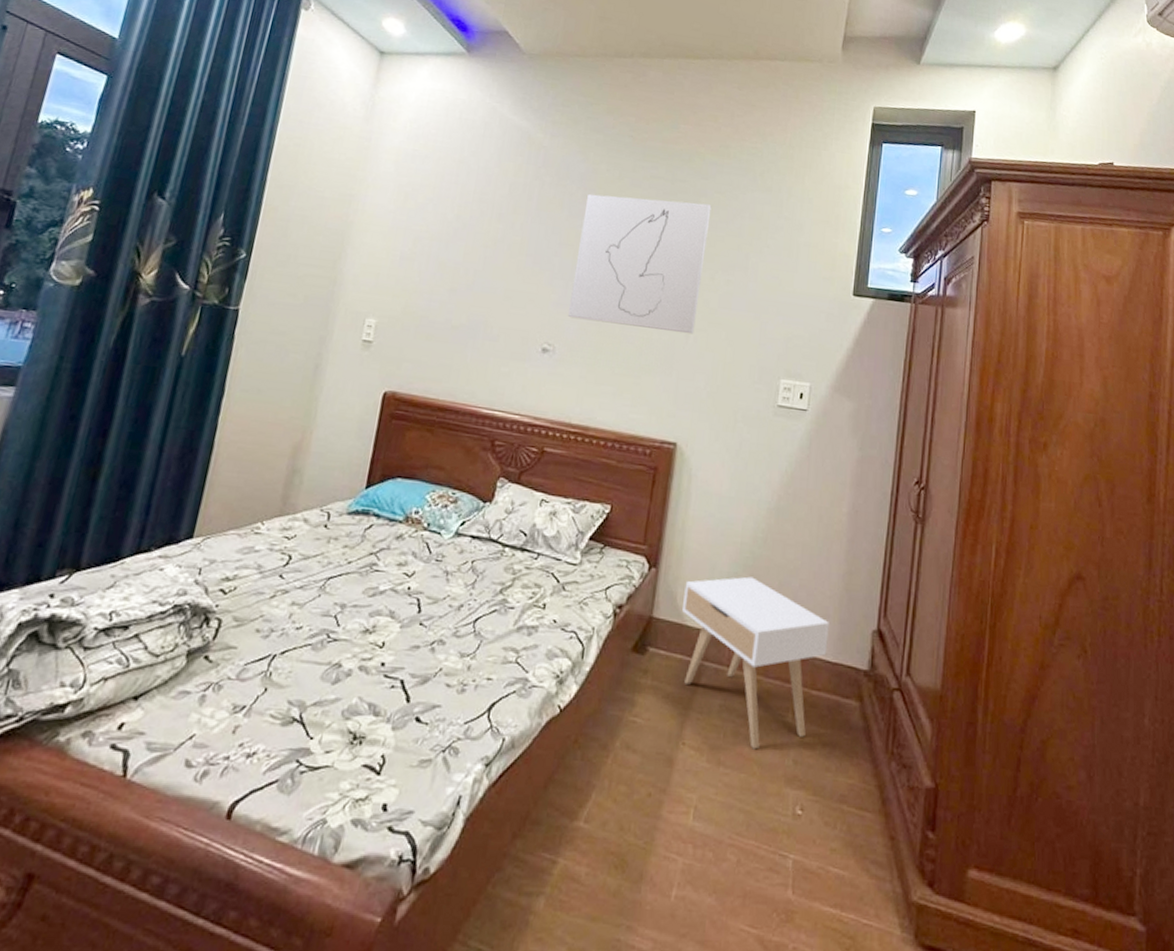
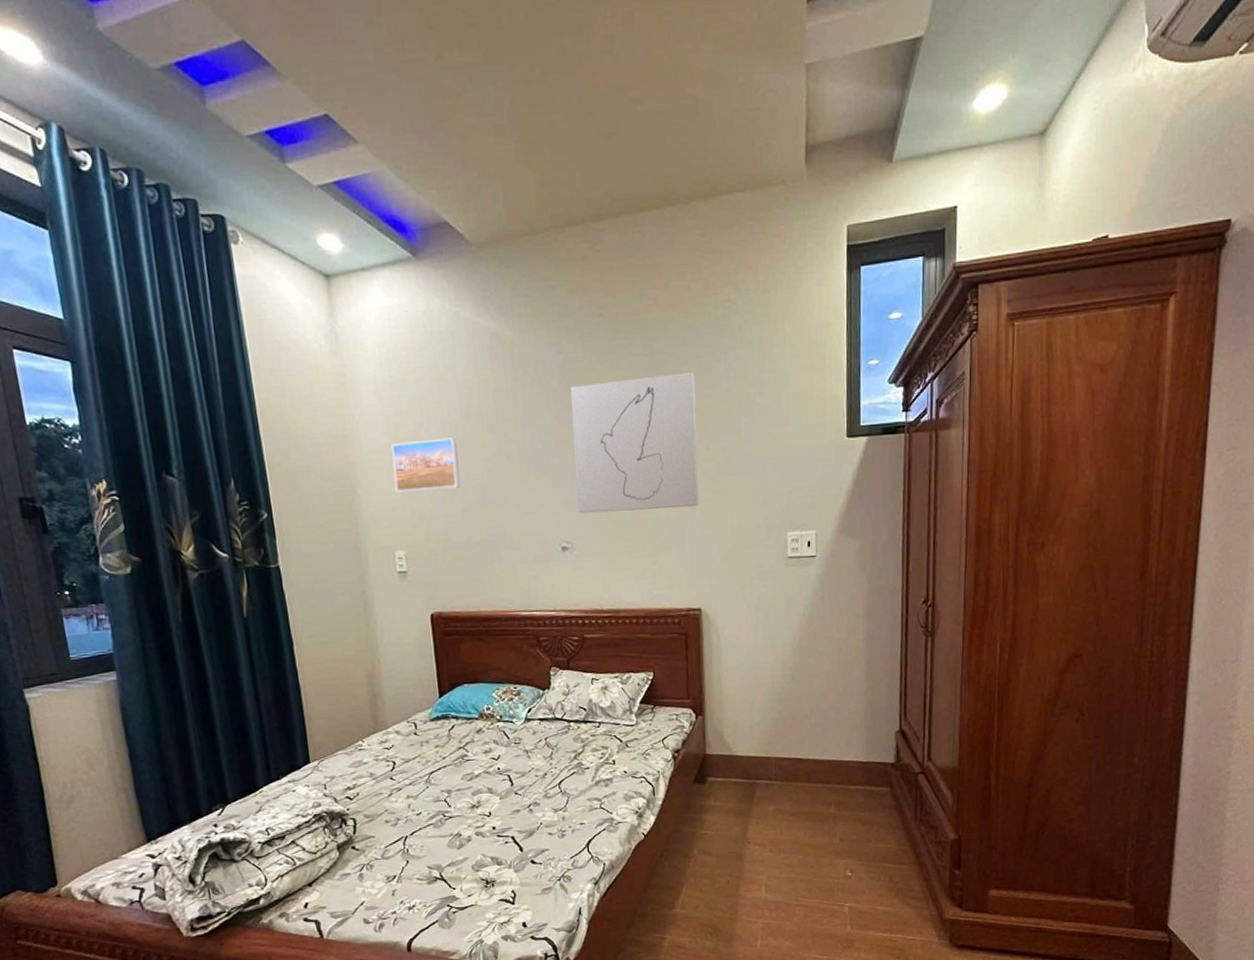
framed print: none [386,212,462,268] -> present [391,437,461,492]
nightstand: present [682,576,829,750] -> none [729,707,858,837]

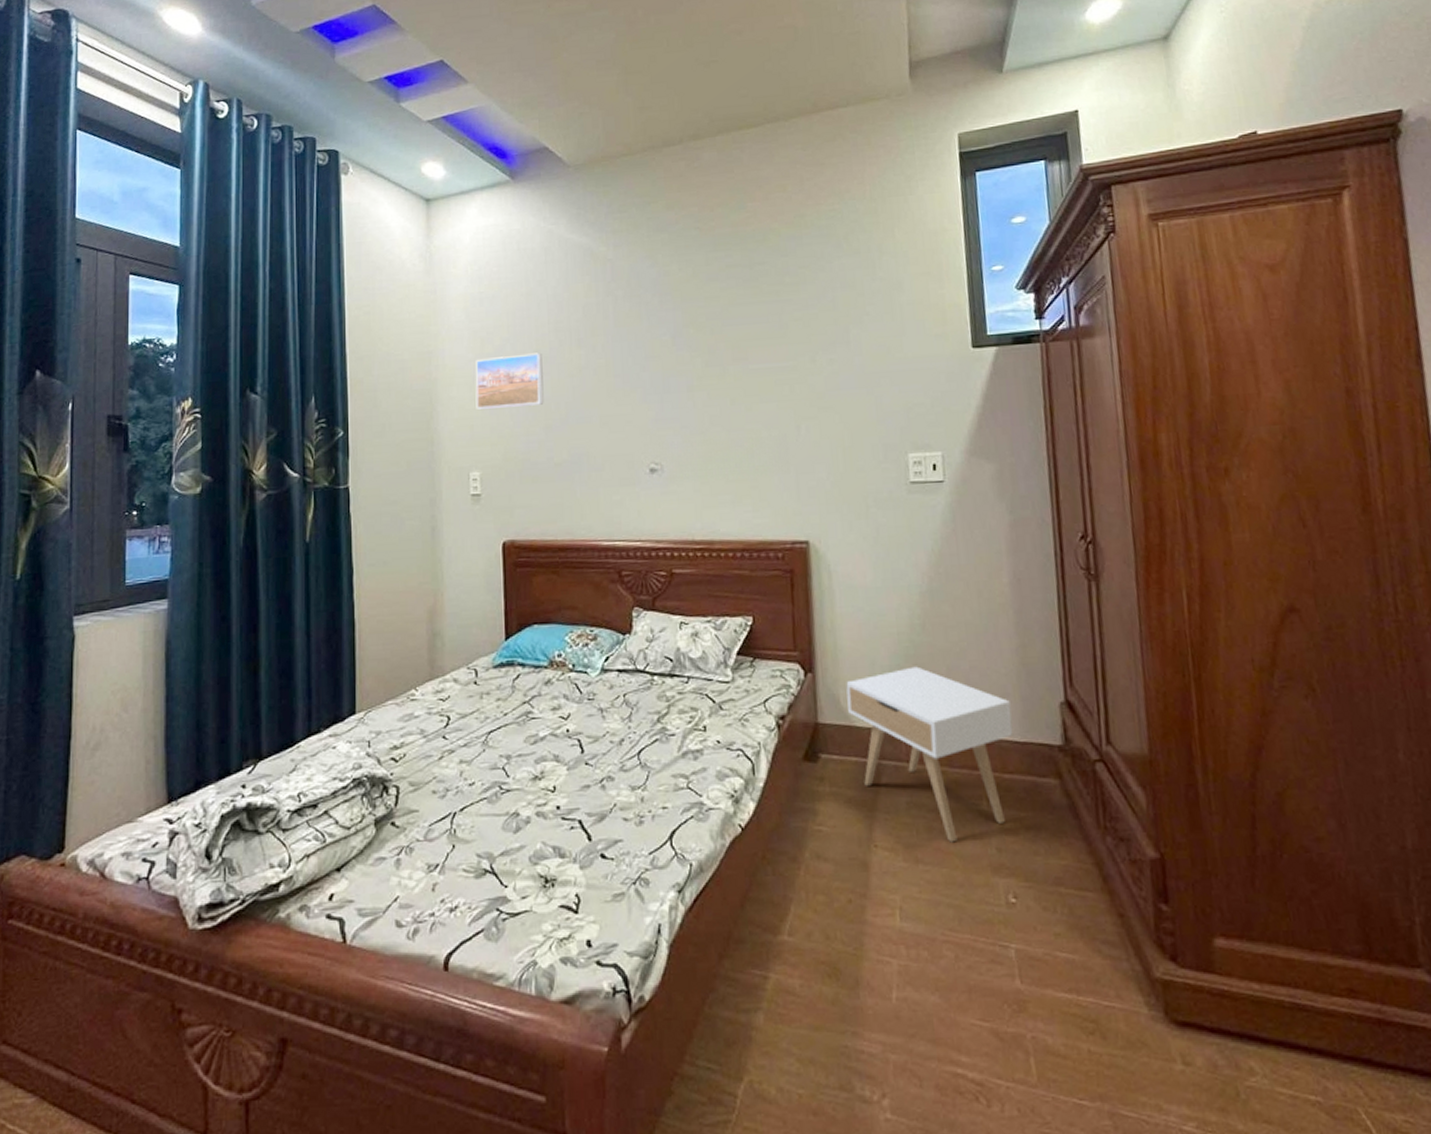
wall art: present [570,372,700,514] -> none [664,282,805,432]
nightstand: none [729,707,858,837] -> present [846,666,1014,843]

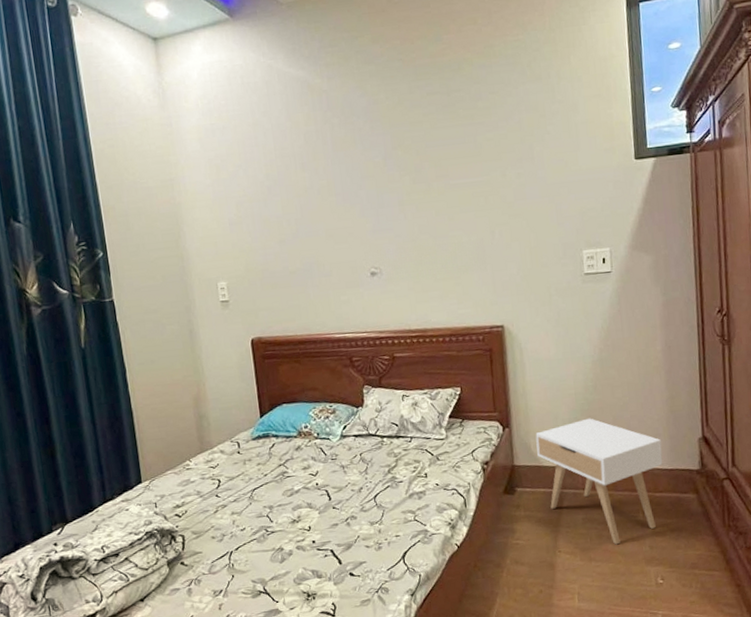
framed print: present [475,352,544,409] -> none [213,176,277,228]

